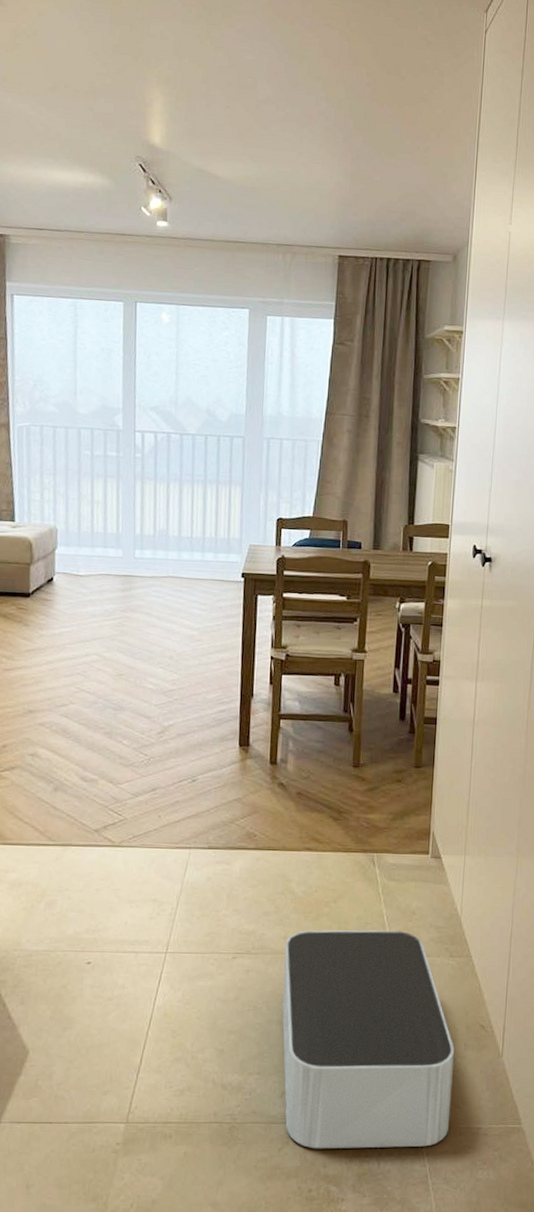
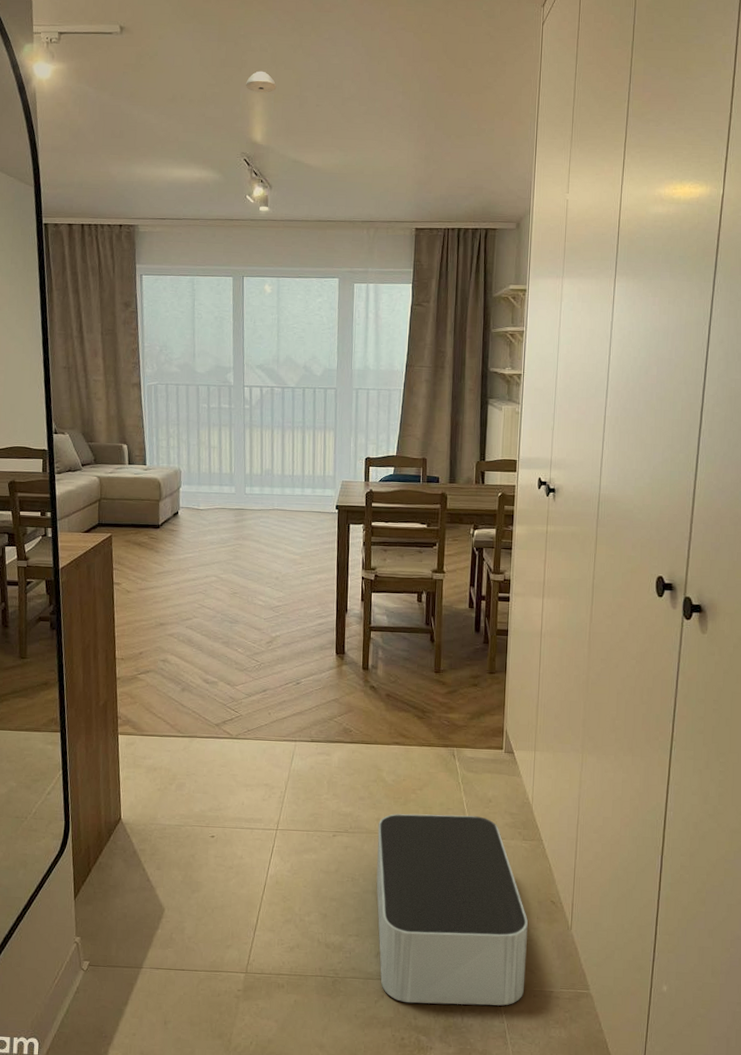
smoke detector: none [143,62,180,88] -> present [246,71,277,93]

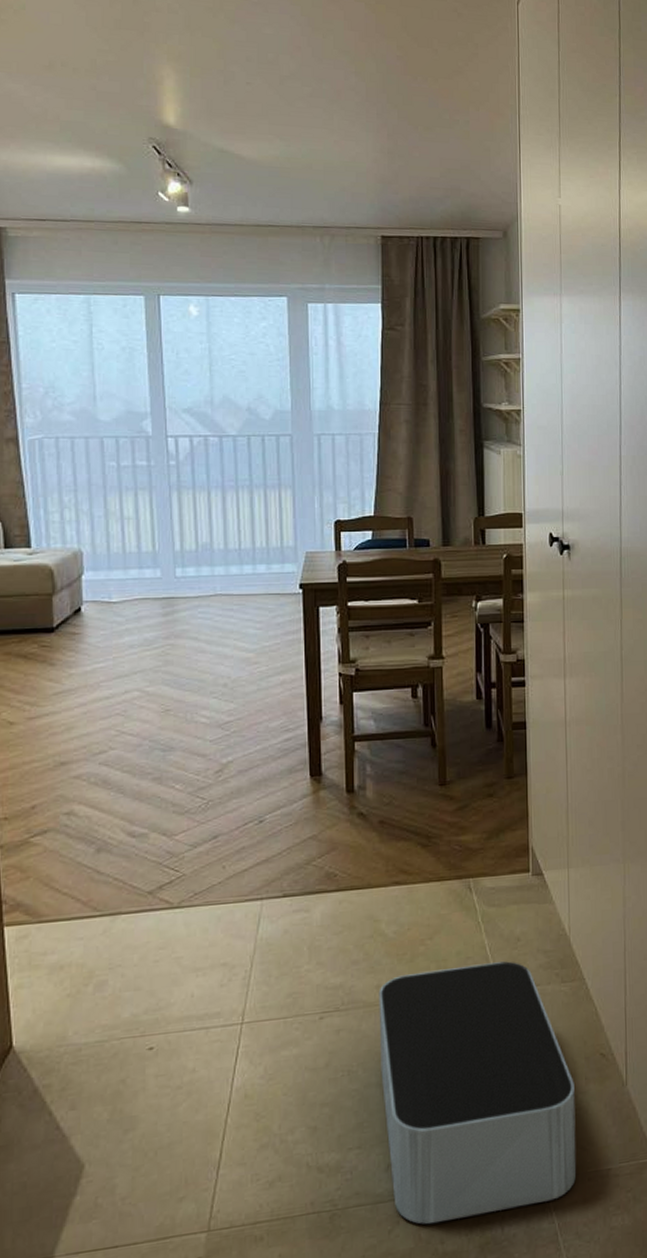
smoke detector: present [246,71,277,93] -> none [151,37,193,65]

